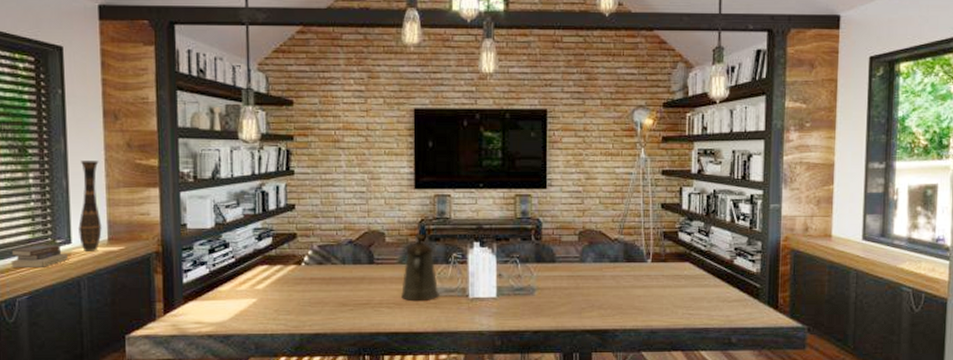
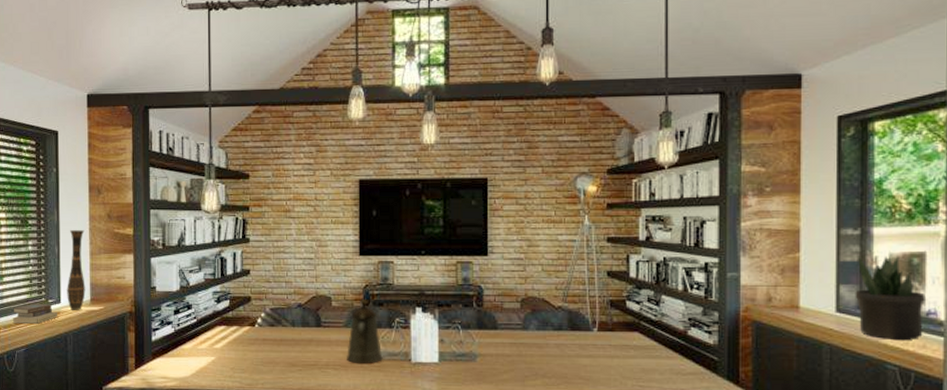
planter: none [878,188,936,264] -> present [855,256,925,340]

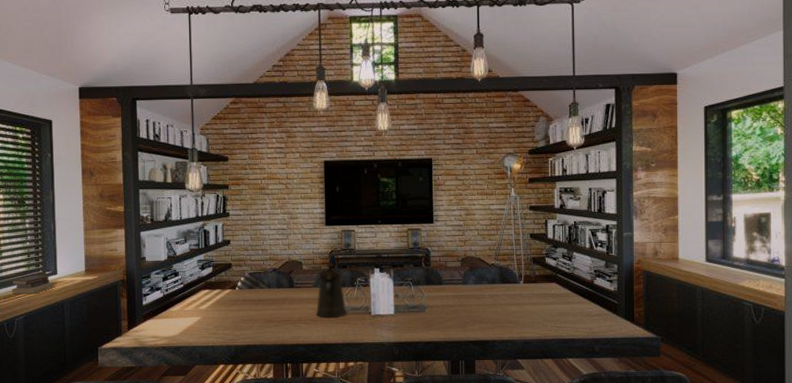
decorative vase: present [67,230,86,310] -> none [63,209,81,280]
planter: present [855,256,925,340] -> none [719,216,771,282]

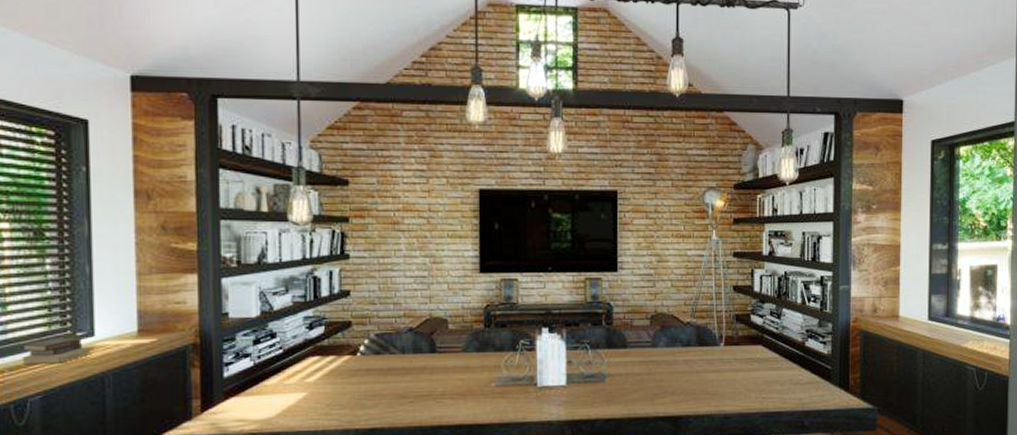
coffee pot: present [316,263,347,318] -> none [465,321,506,392]

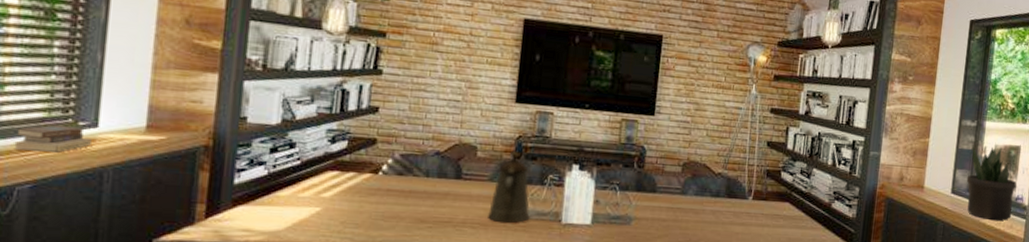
coffee pot: none [465,321,506,392] -> present [488,152,530,224]
planter: none [943,268,996,343] -> present [966,145,1017,221]

